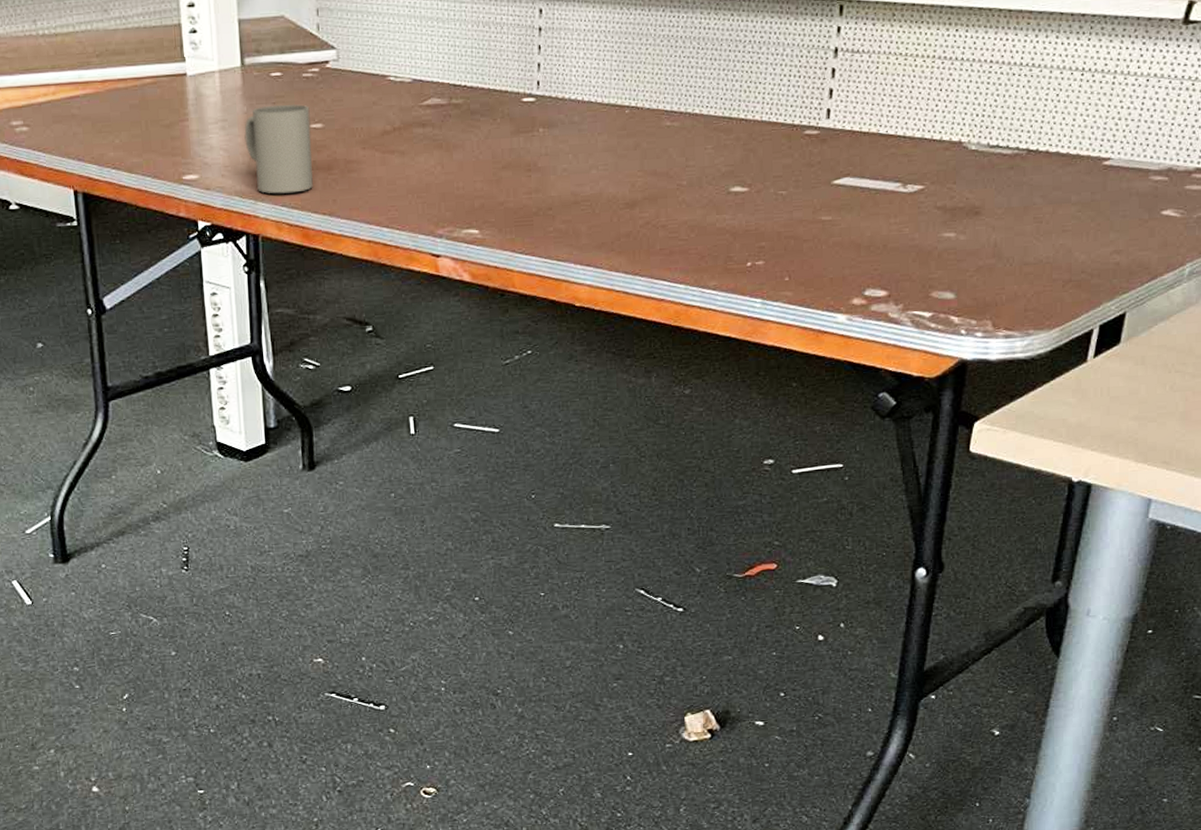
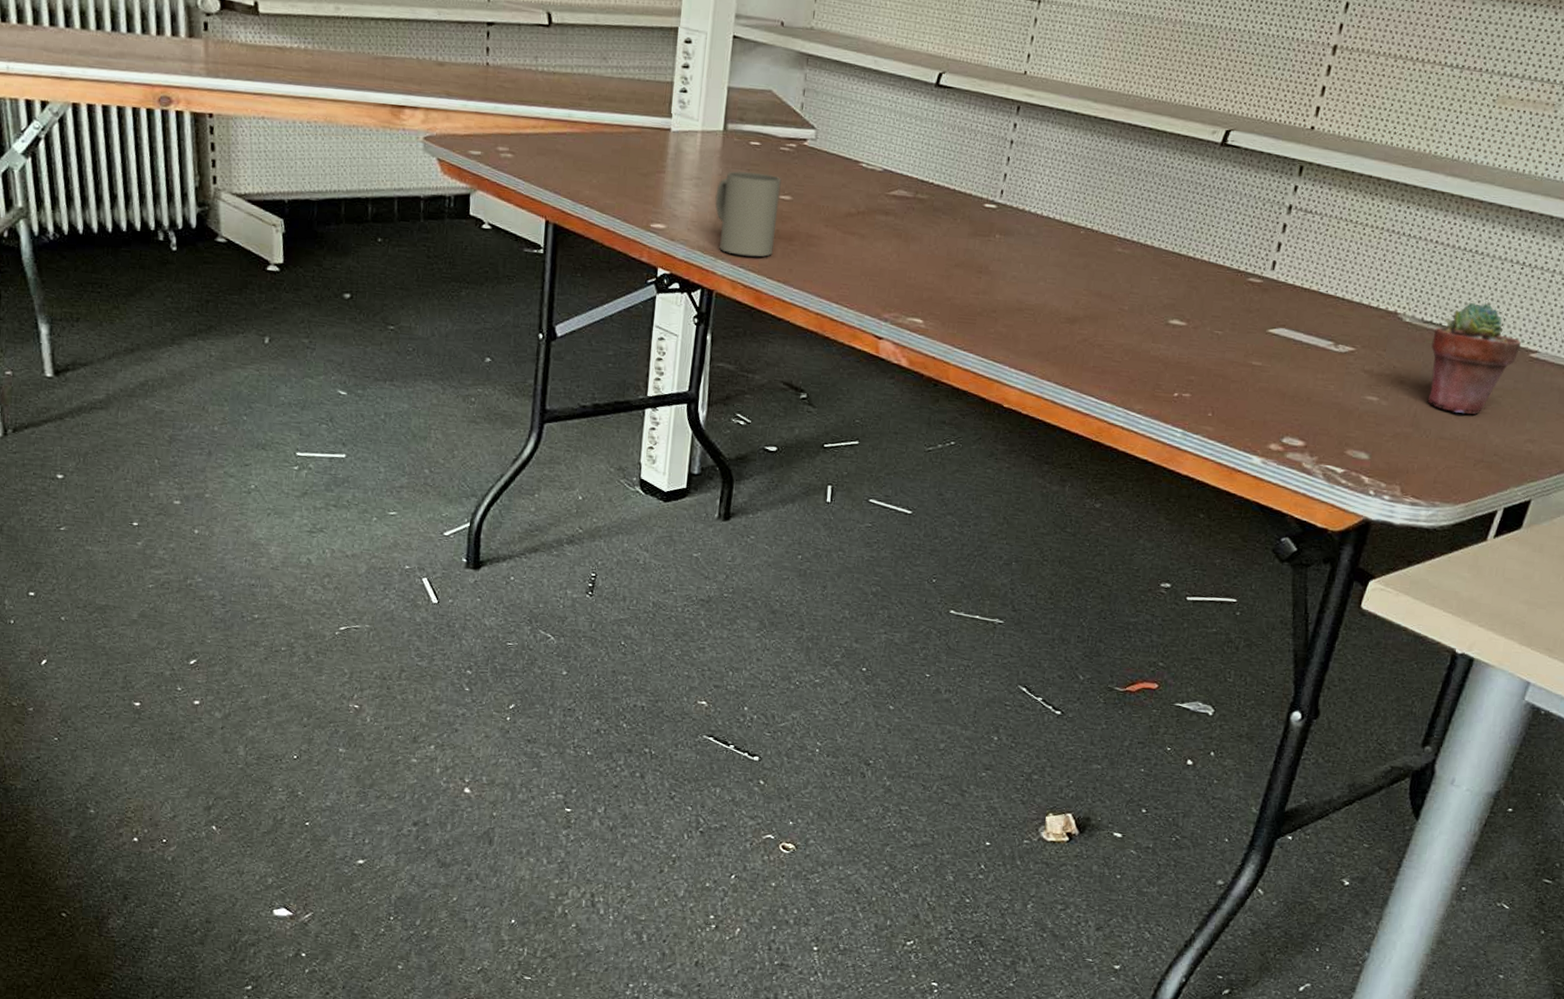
potted succulent: none [1002,117,1092,236] -> present [1427,302,1521,415]

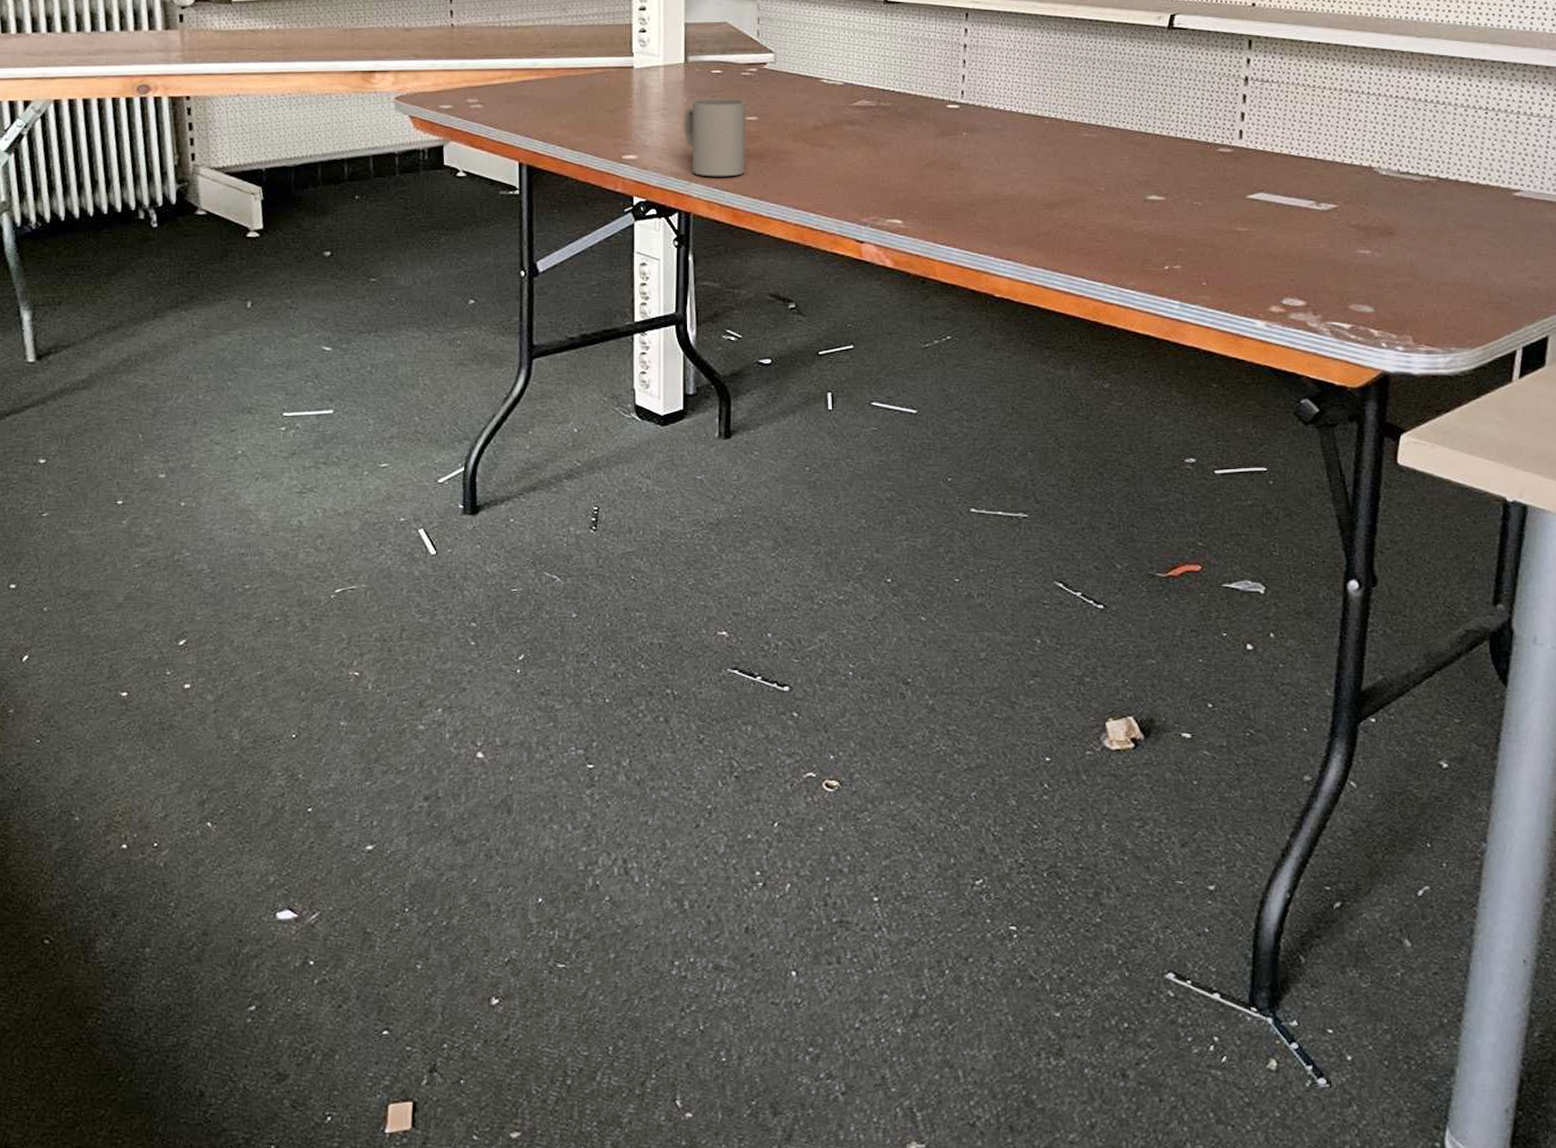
potted succulent: present [1427,302,1521,415] -> none [1412,149,1502,258]

